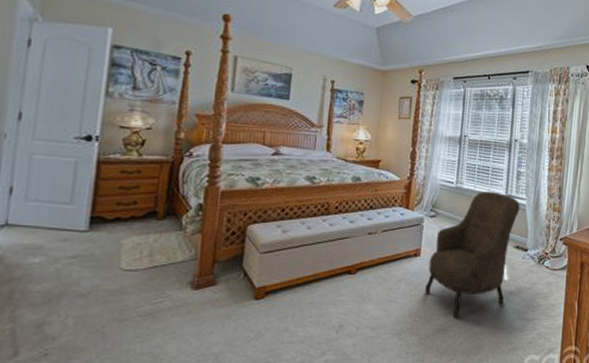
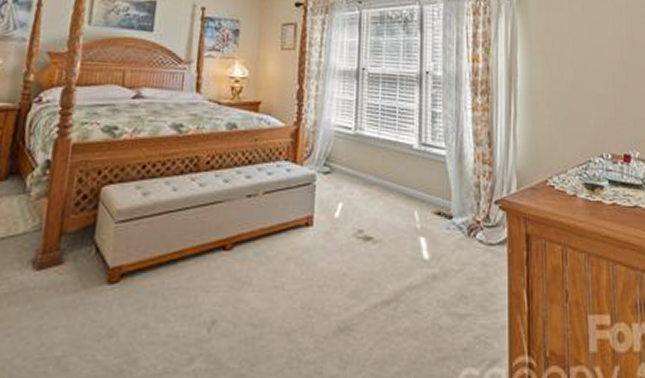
armchair: present [425,191,520,319] -> none [320,138,438,314]

